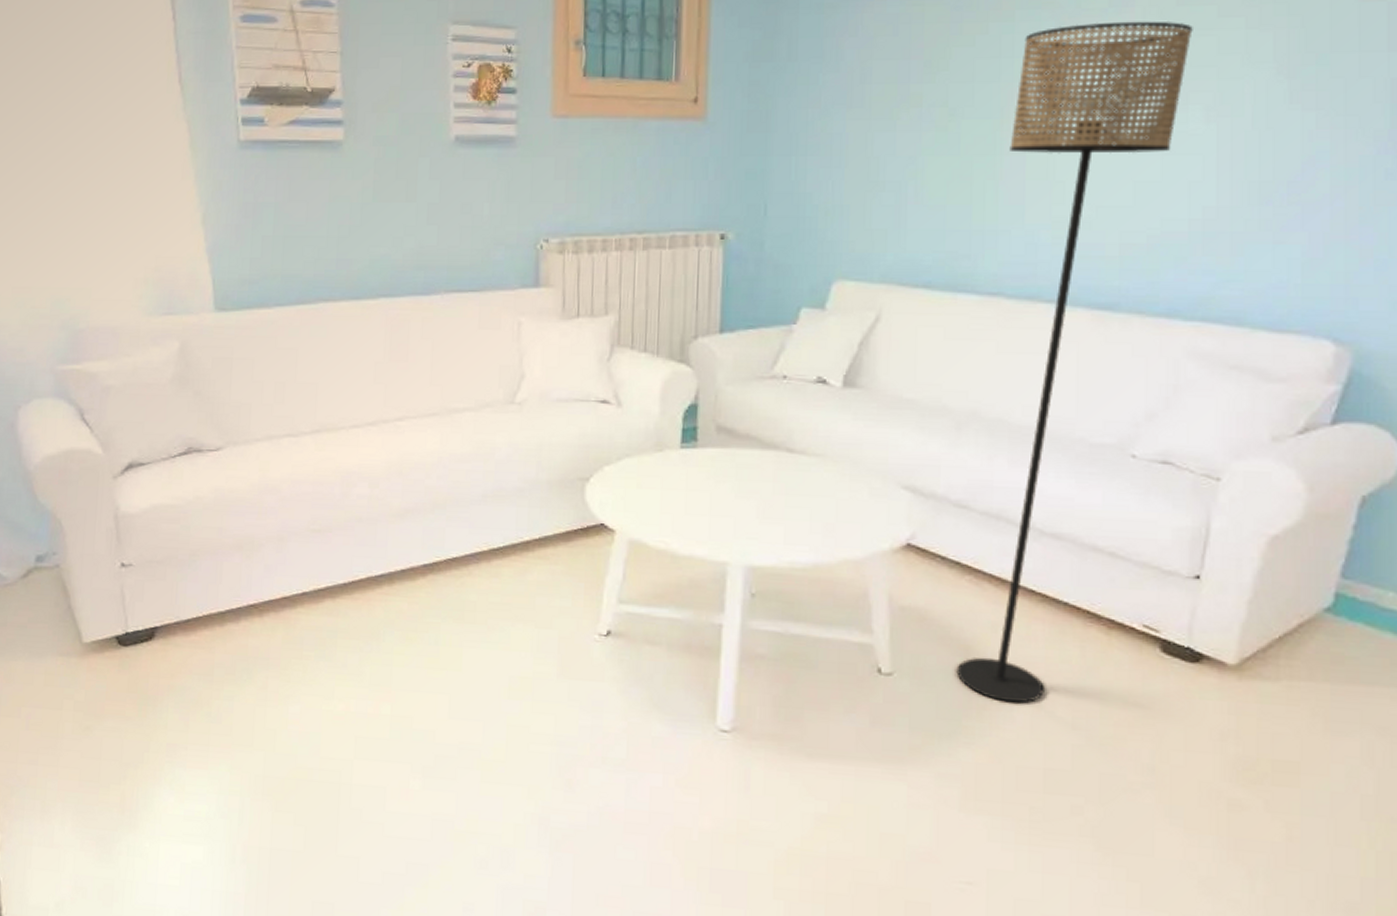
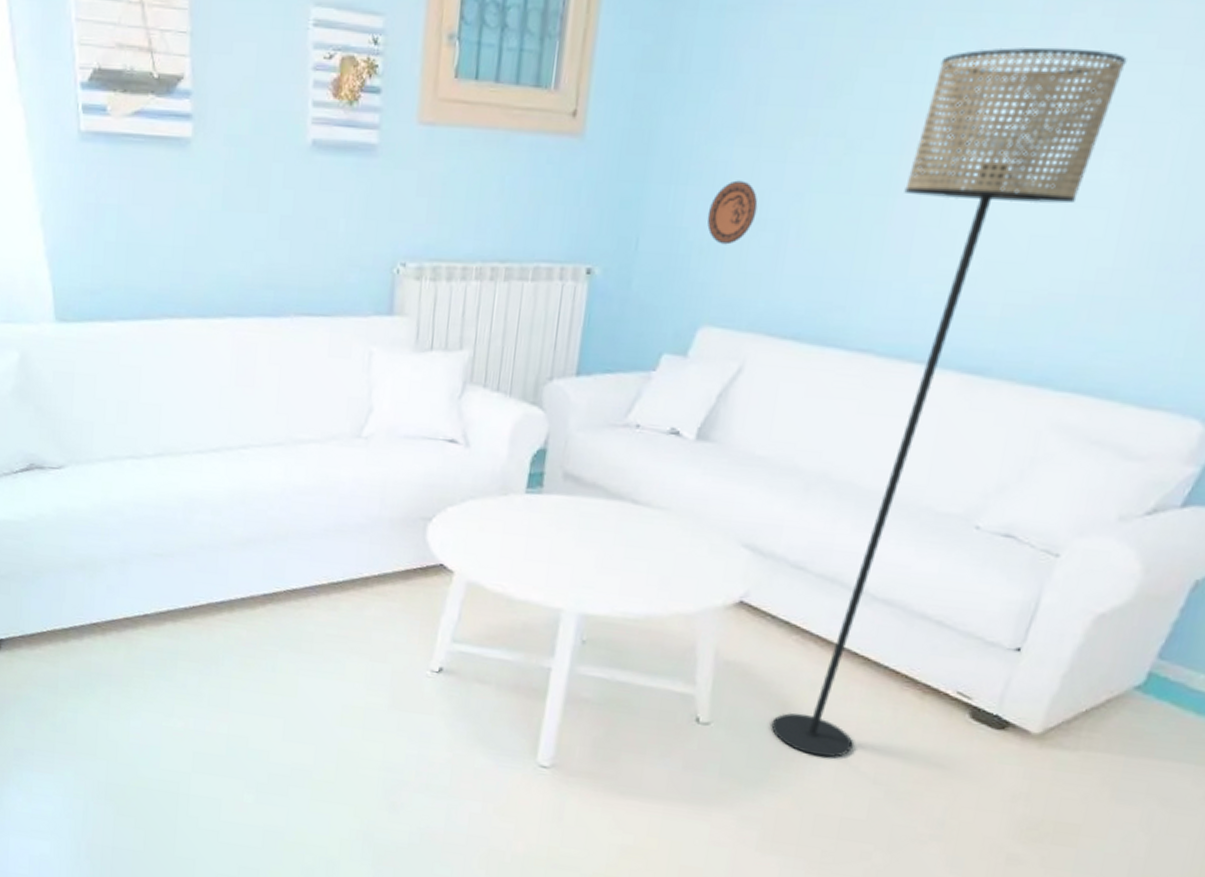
decorative plate: none [828,149,875,206] -> present [707,180,758,245]

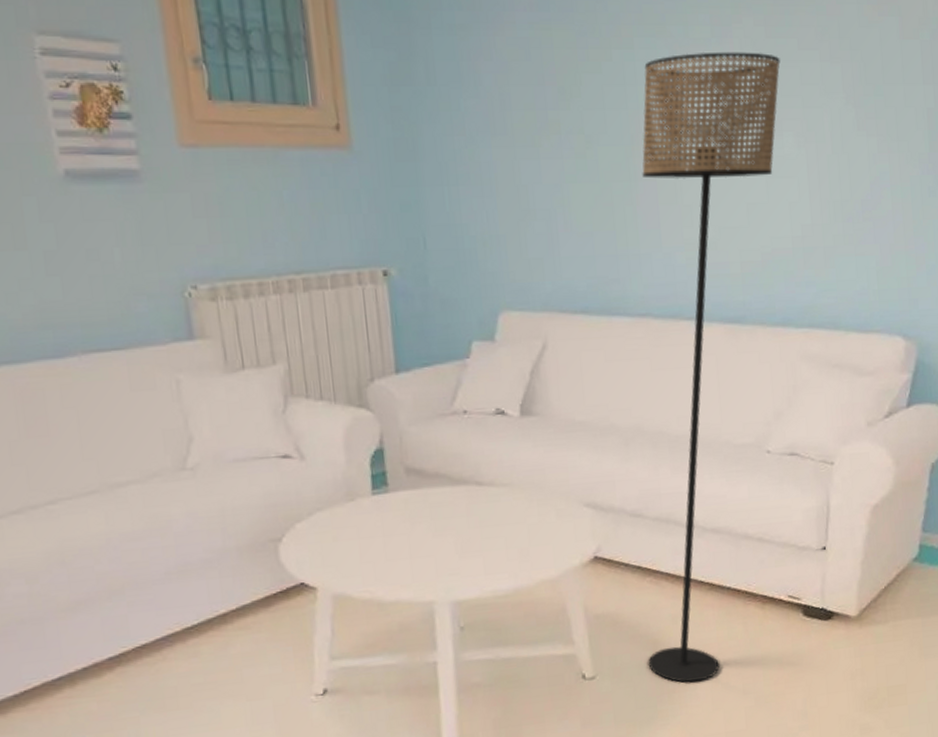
decorative plate: present [707,180,758,245] -> none [482,177,526,236]

